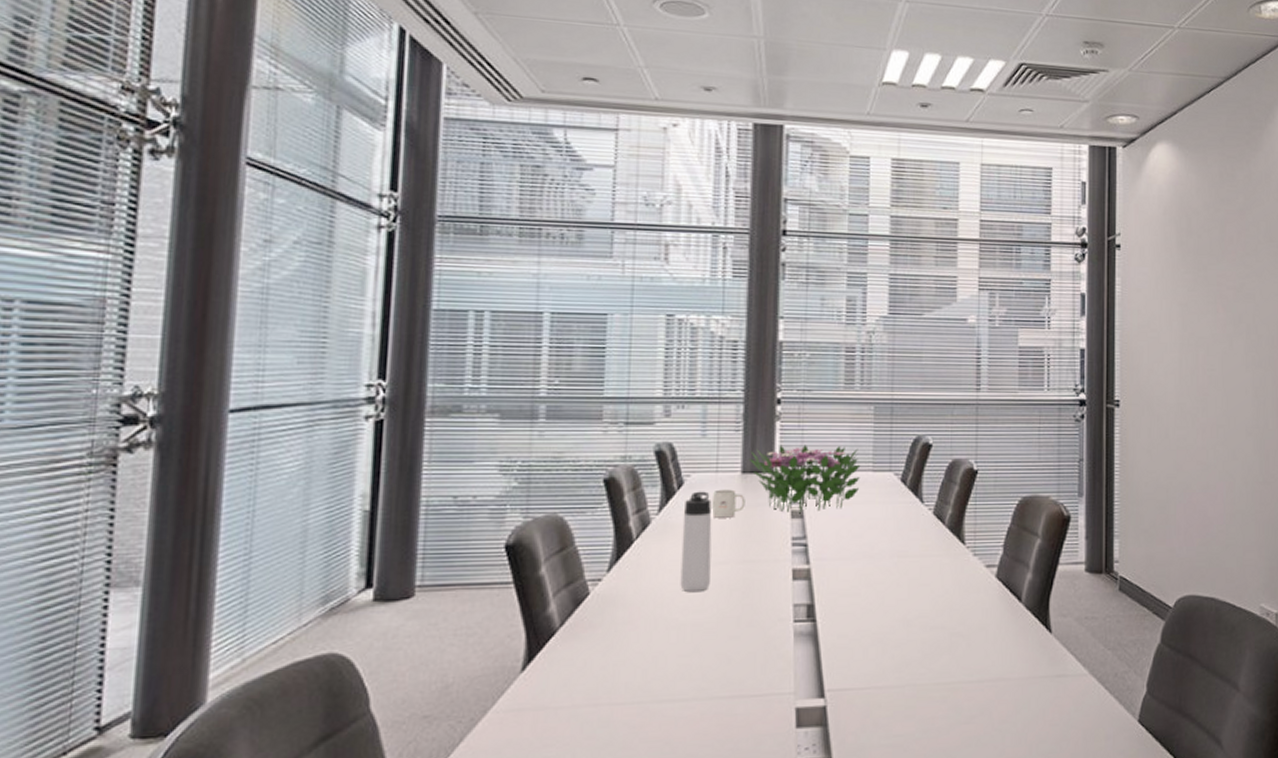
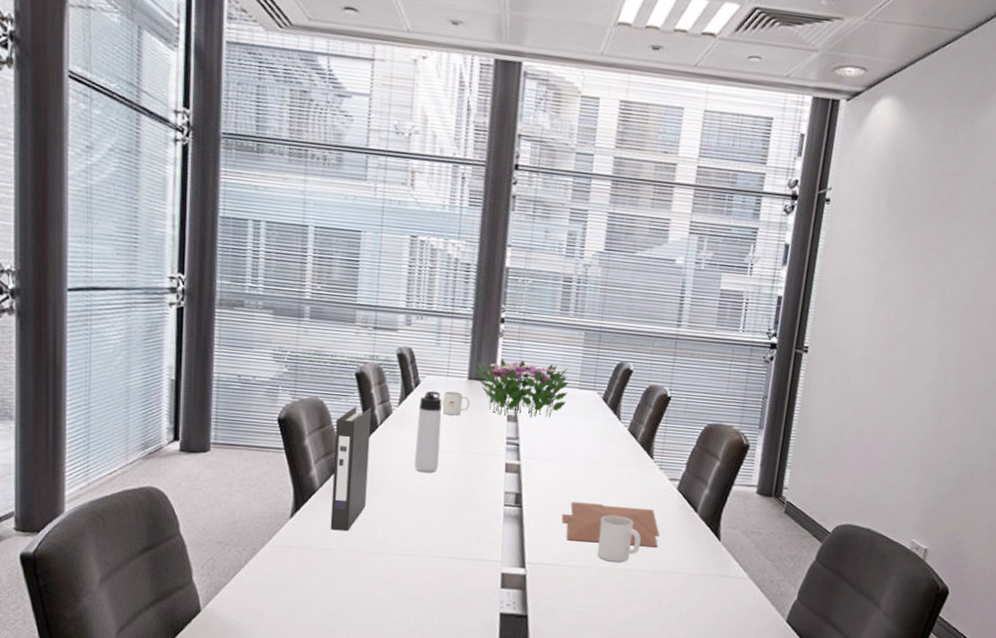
binder: none [574,519,626,681] -> present [330,406,372,531]
papers: none [863,604,982,656] -> present [561,502,660,548]
mug: none [910,617,960,676] -> present [597,515,641,562]

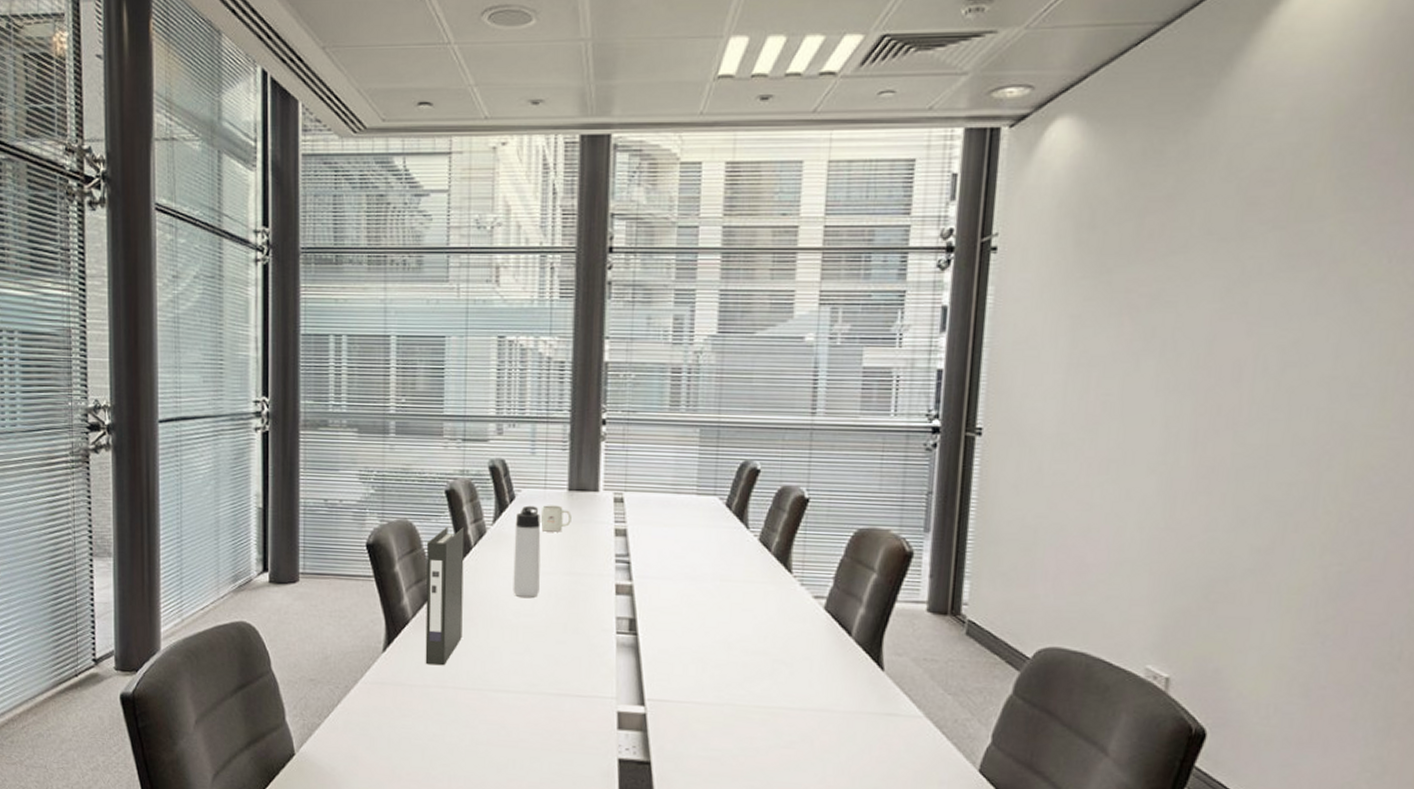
flower arrangement: present [474,358,569,418] -> none [574,465,685,531]
papers: present [561,502,660,548] -> none [684,627,807,680]
mug: present [597,515,641,562] -> none [730,641,783,698]

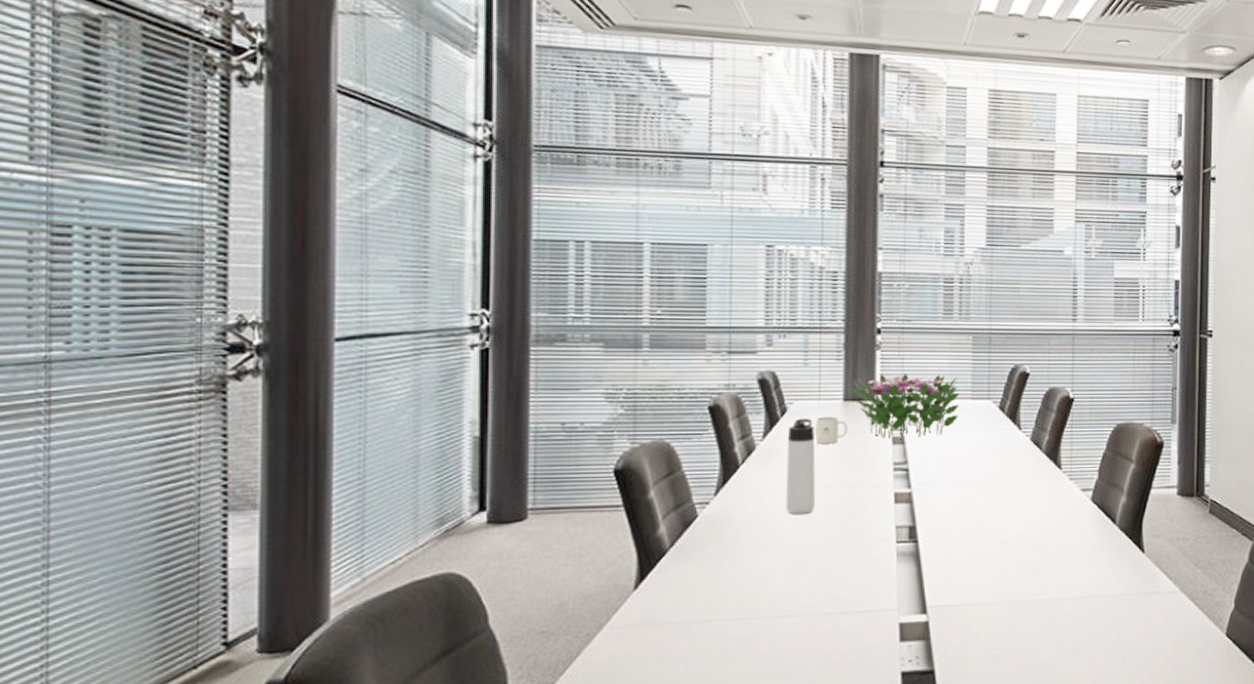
binder: present [425,526,465,666] -> none [685,445,731,598]
flower arrangement: none [574,465,685,531] -> present [850,373,960,439]

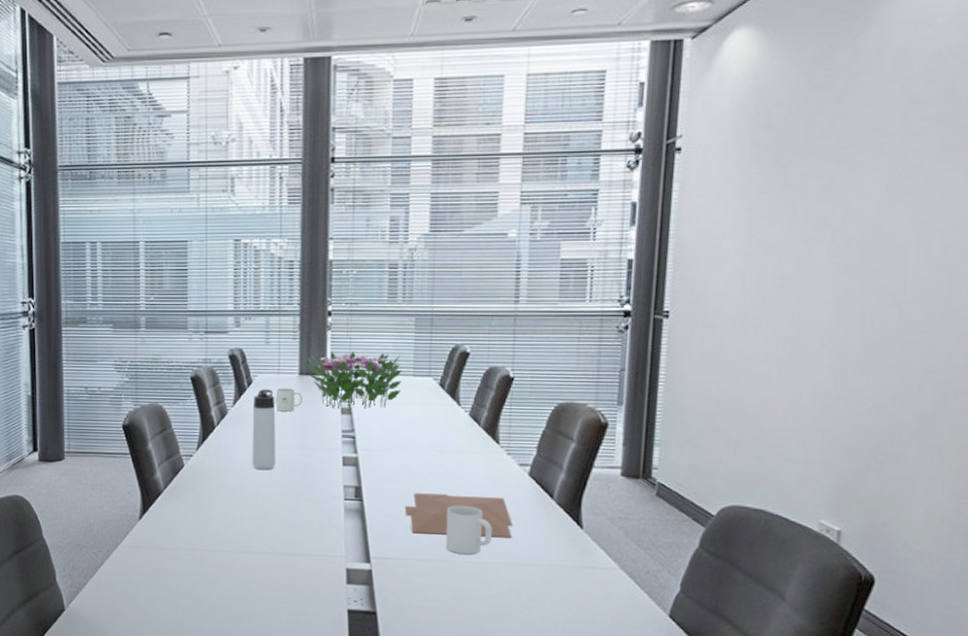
papers: none [964,526,1078,574] -> present [404,493,514,538]
mug: none [1008,538,1057,593] -> present [445,505,492,555]

